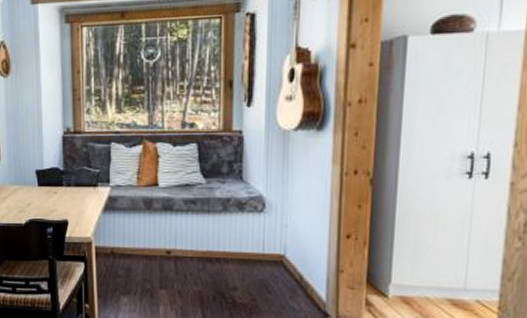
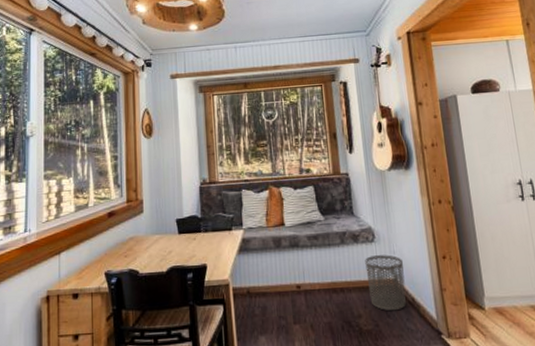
waste bin: none [249,227,296,288] -> present [365,255,406,311]

